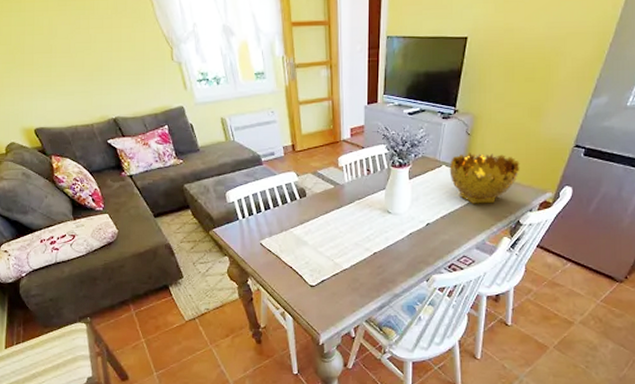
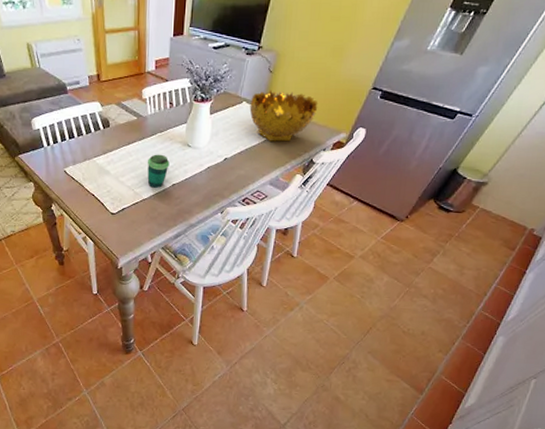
cup: none [347,222,370,258] -> present [147,154,170,189]

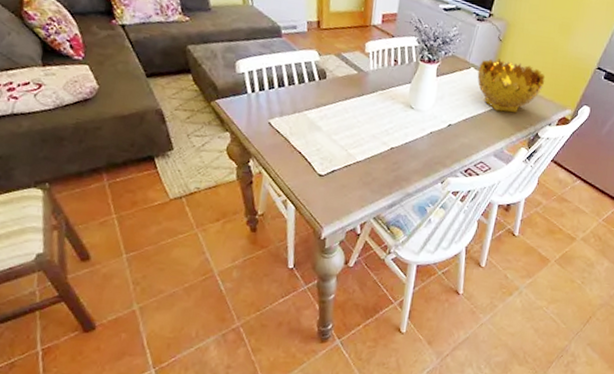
cup: present [147,154,170,189] -> none [363,113,390,151]

